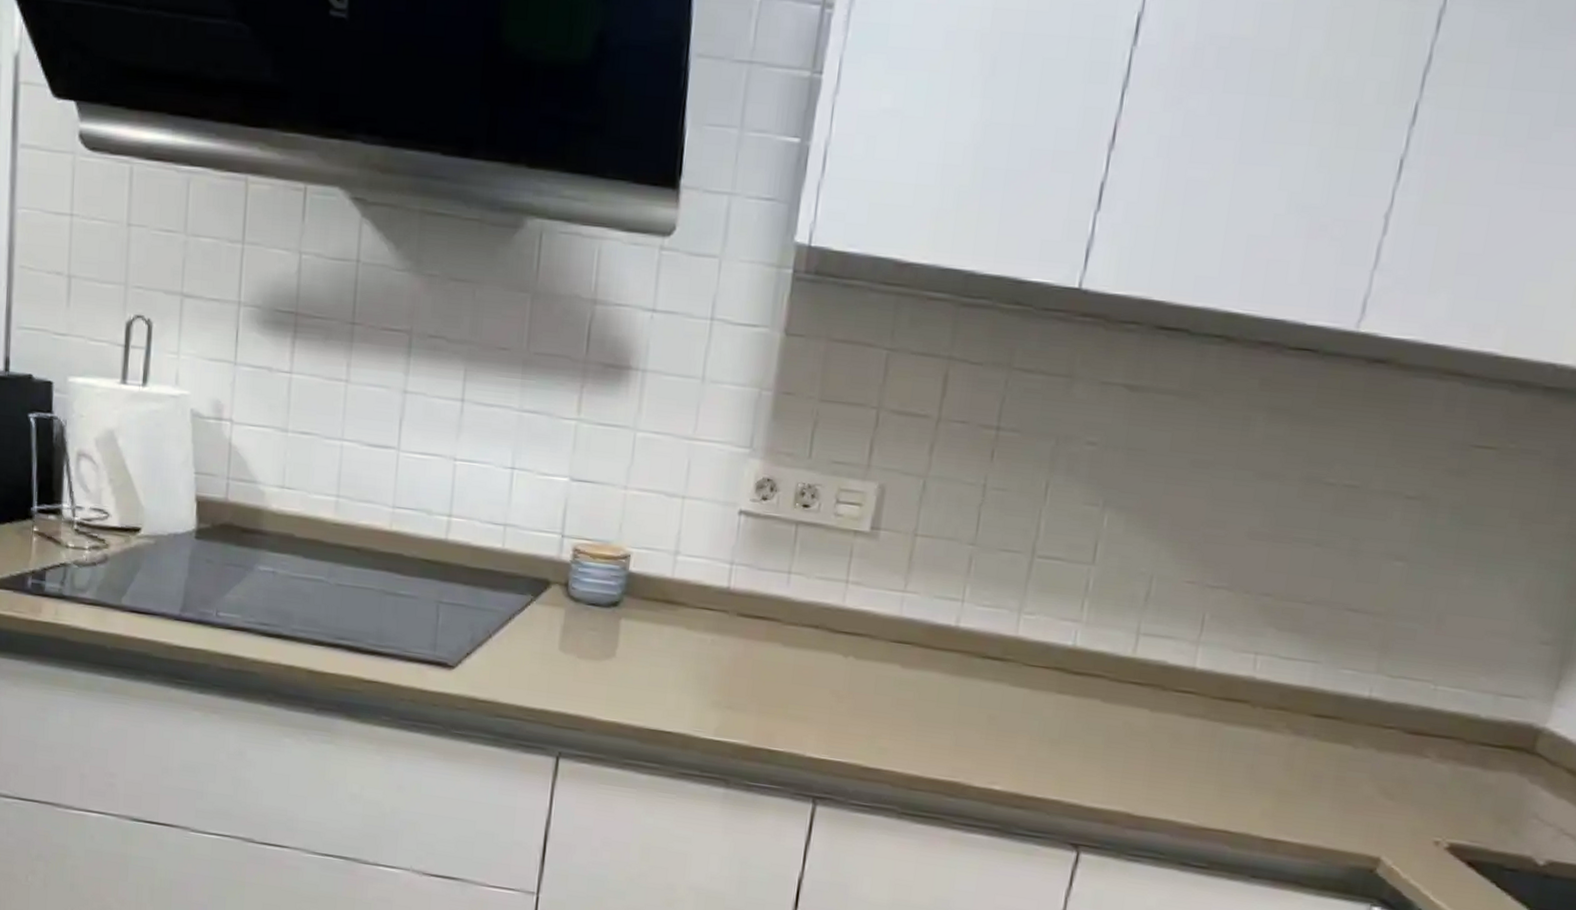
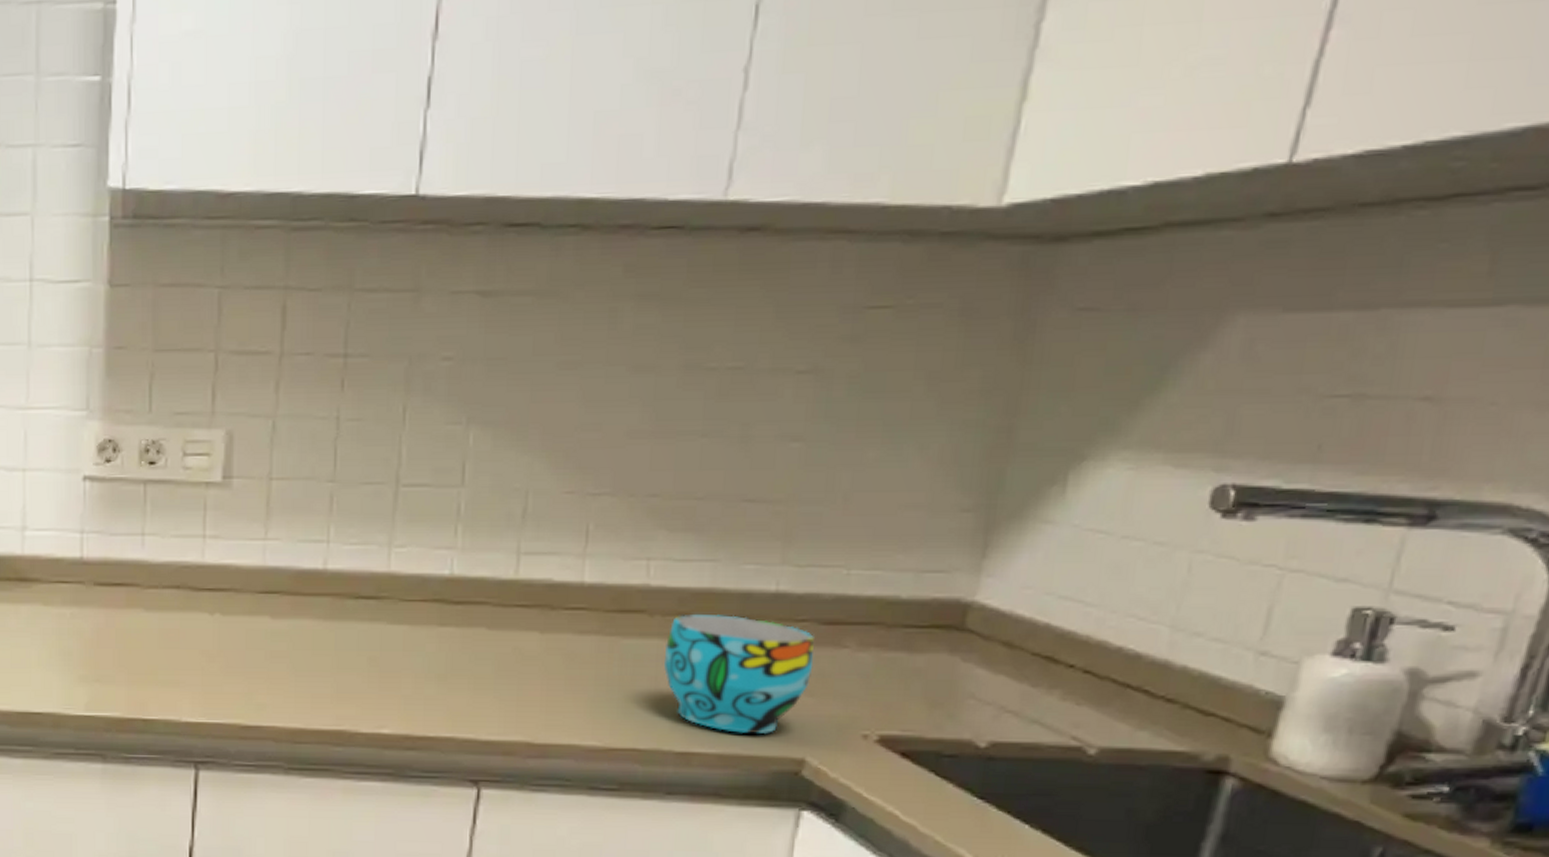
cup: none [1260,709,1400,830] -> present [663,615,814,733]

